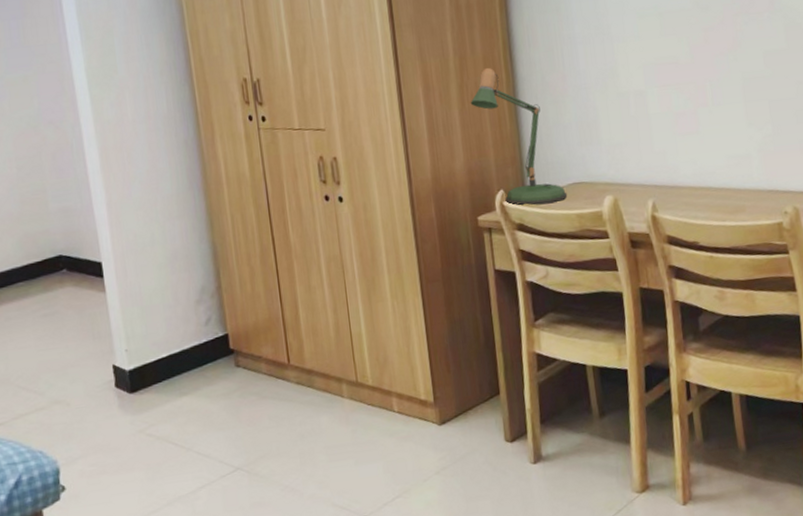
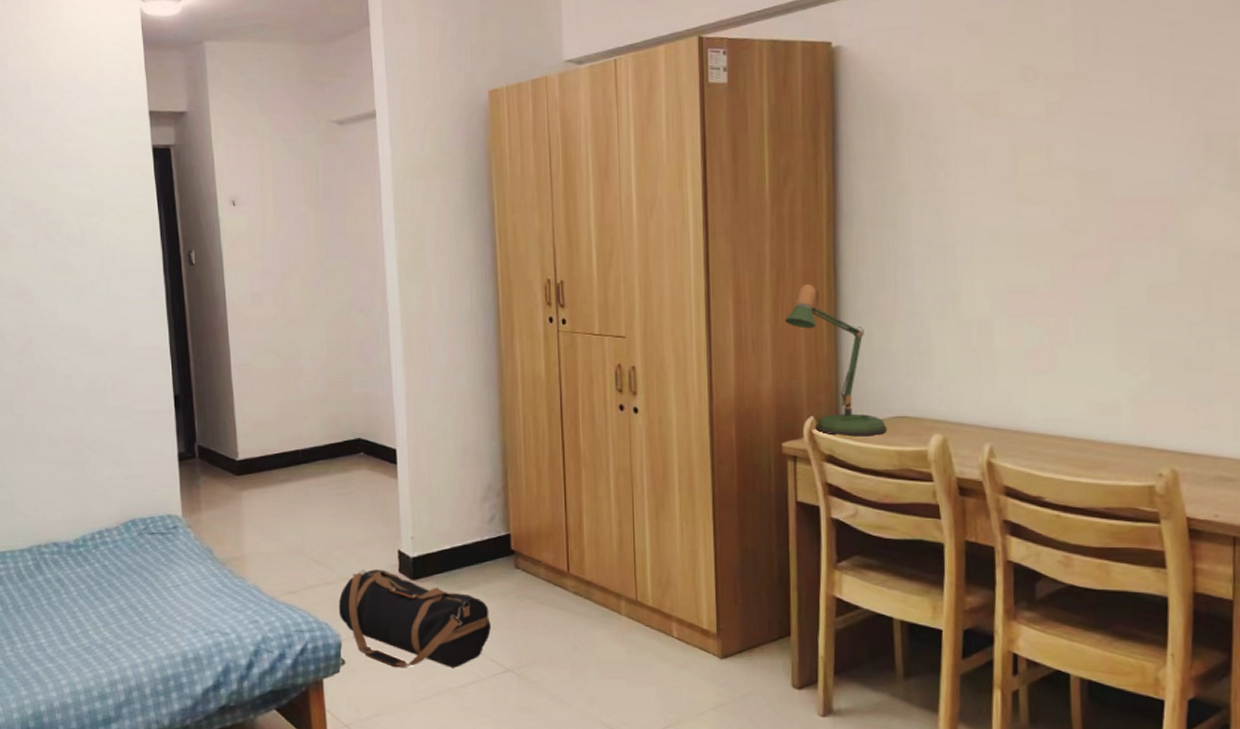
duffel bag: none [52,387,217,485] -> present [338,569,491,668]

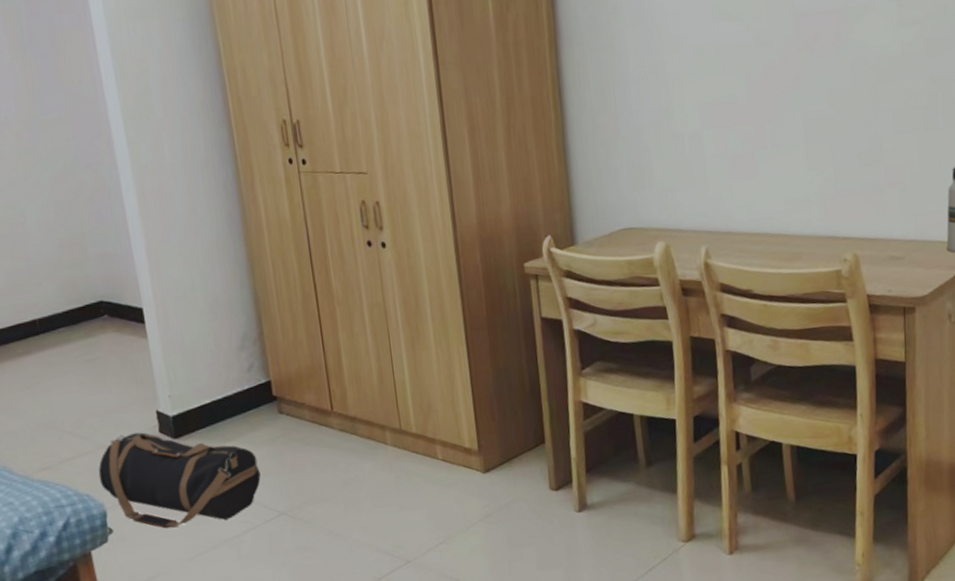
desk lamp: present [784,283,888,436] -> none [517,107,618,252]

